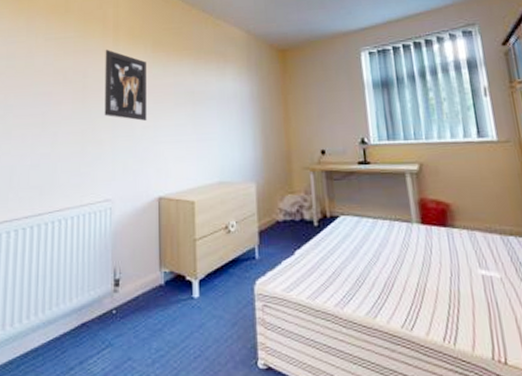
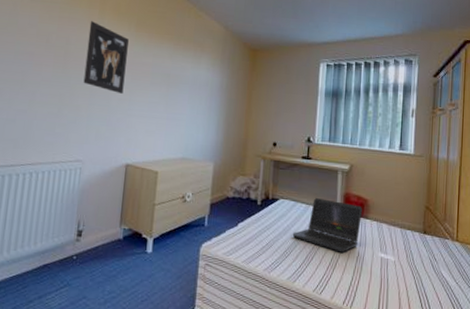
laptop computer: none [362,209,448,274] -> present [292,198,363,253]

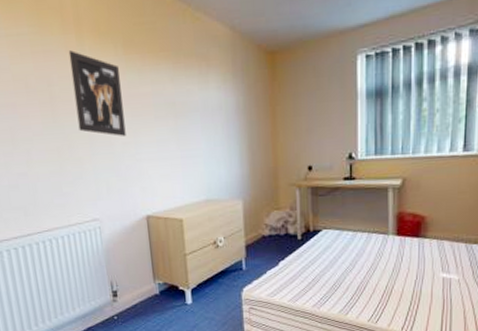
laptop computer: present [292,198,363,253] -> none [340,222,420,278]

